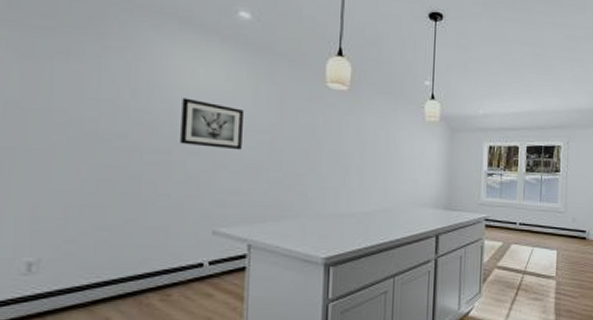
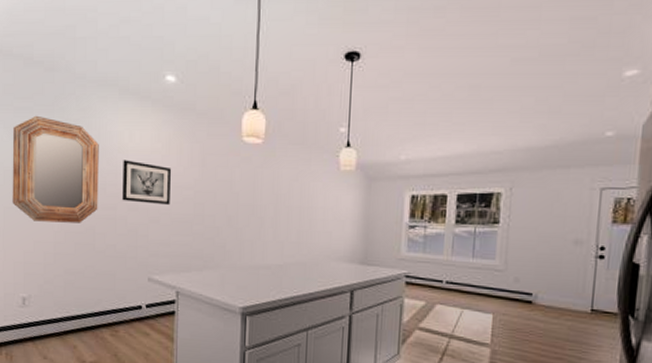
home mirror: none [16,37,150,169] -> present [12,115,99,223]

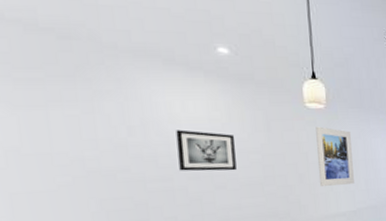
home mirror: present [12,115,99,223] -> none [15,87,150,205]
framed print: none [247,164,288,234] -> present [316,126,354,186]

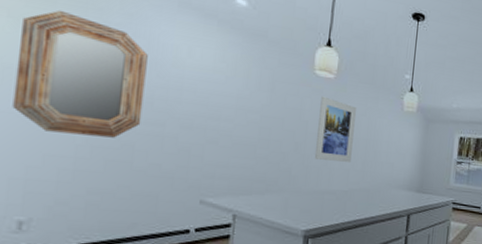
home mirror: none [15,87,150,205] -> present [12,10,148,138]
wall art: present [176,129,237,171] -> none [174,75,237,128]

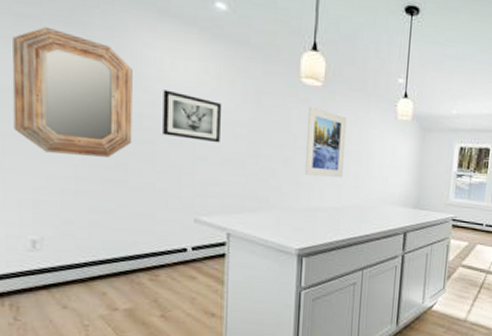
wall art: none [174,75,237,128] -> present [163,89,222,143]

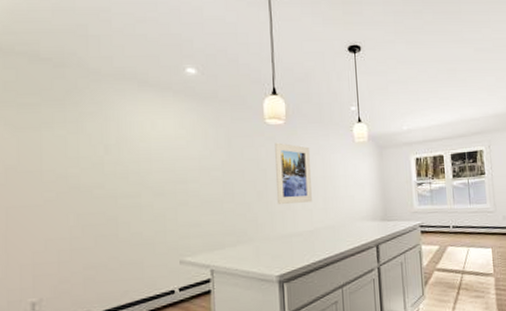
home mirror: present [12,26,132,157] -> none [15,110,120,219]
wall art: present [163,89,222,143] -> none [146,147,198,188]

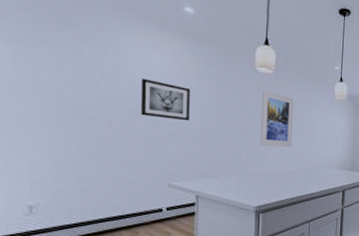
wall art: none [146,147,198,188] -> present [141,78,191,121]

